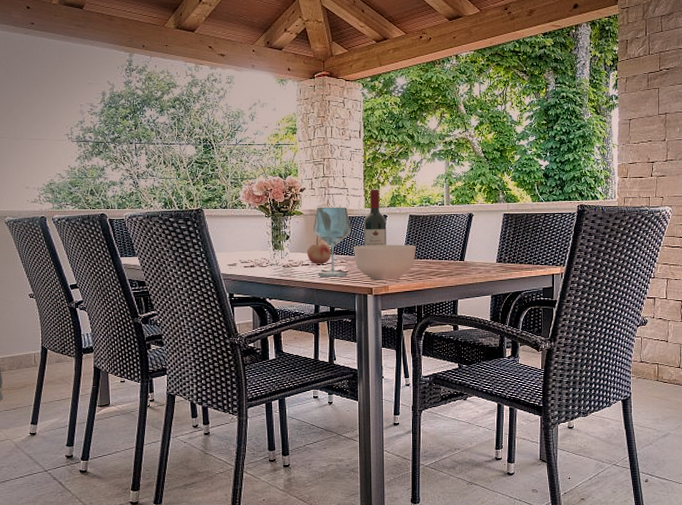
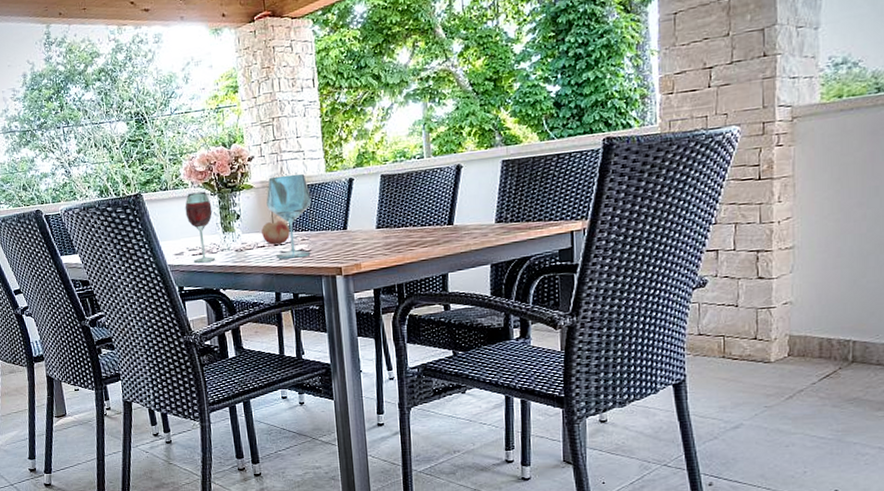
wineglass: none [241,213,265,274] -> present [185,191,216,263]
bowl: present [352,245,416,281] -> none [314,211,392,258]
wine bottle: present [364,189,387,246] -> none [326,147,356,219]

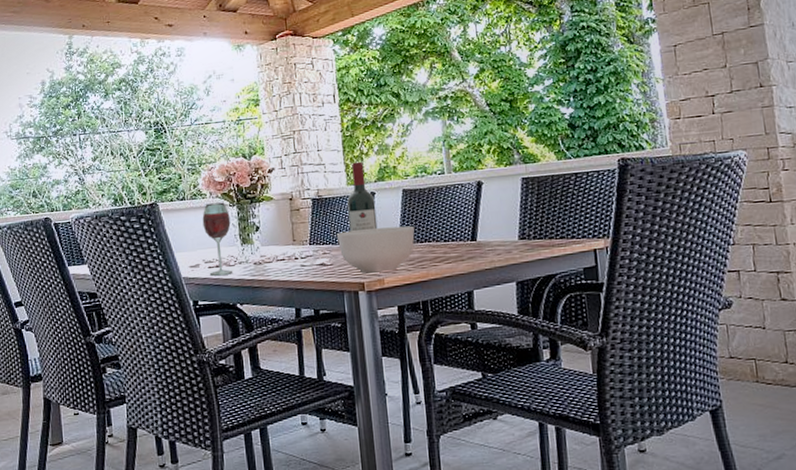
fruit: present [261,220,290,245] -> none [281,233,311,259]
wine glass: present [266,174,312,259] -> none [286,186,333,273]
bowl: none [314,211,392,258] -> present [336,225,415,273]
wine bottle: none [326,147,356,219] -> present [347,161,378,232]

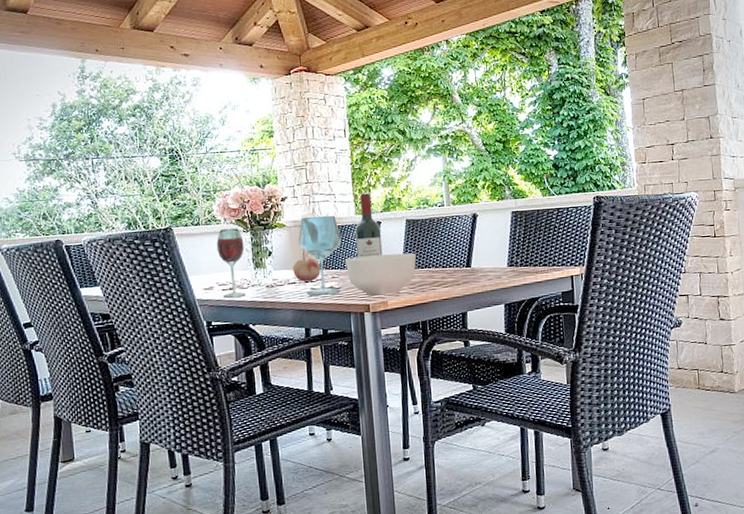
fruit: none [281,233,311,259] -> present [293,258,321,282]
wine glass: none [286,186,333,273] -> present [298,215,342,296]

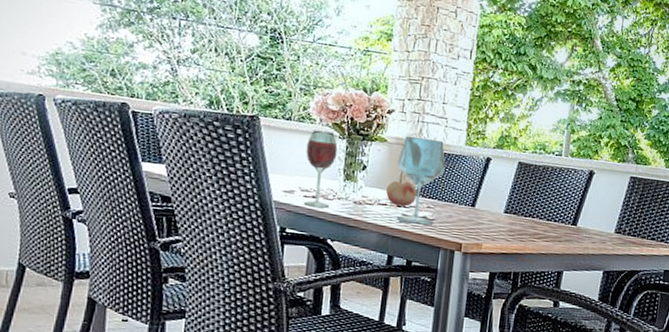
bowl: present [344,253,416,296] -> none [444,189,522,238]
wine bottle: present [355,193,383,258] -> none [459,123,490,195]

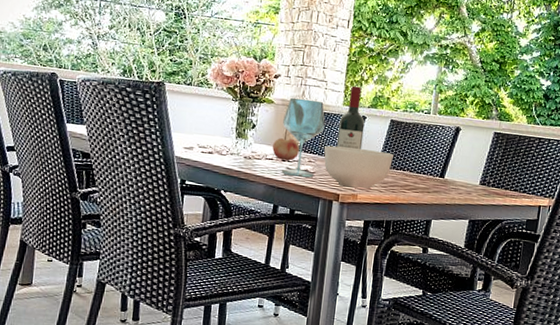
wineglass: present [303,129,338,208] -> none [201,93,231,163]
bowl: none [444,189,522,238] -> present [323,145,394,189]
wine bottle: none [459,123,490,195] -> present [337,85,365,150]

